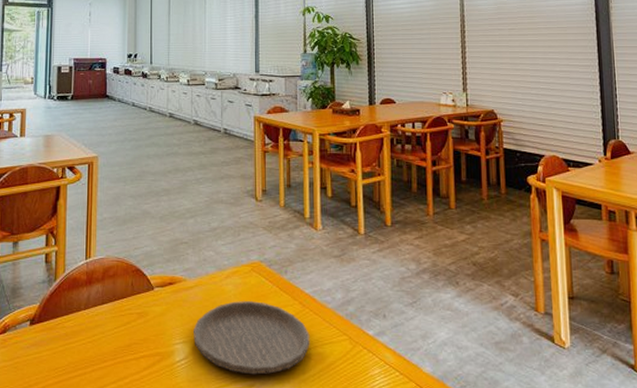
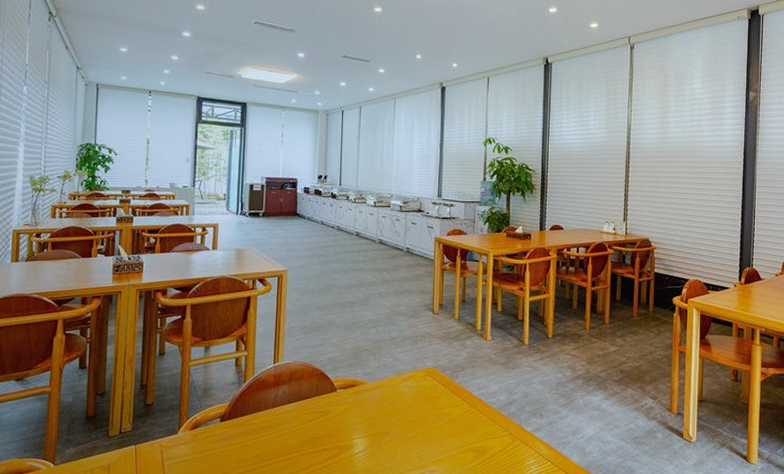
plate: present [194,301,310,375] -> none [372,402,475,465]

